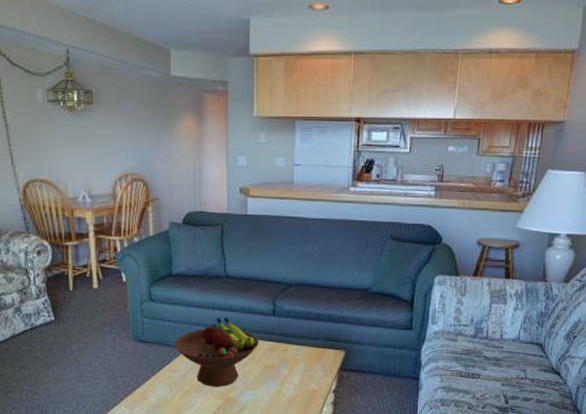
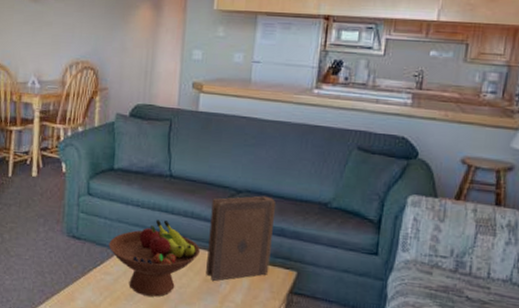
book: none [266,287,324,367] -> present [206,196,277,281]

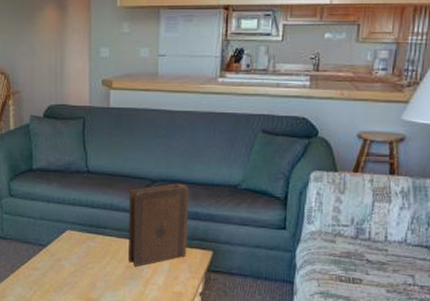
fruit bowl: present [108,219,200,297] -> none [34,214,121,287]

